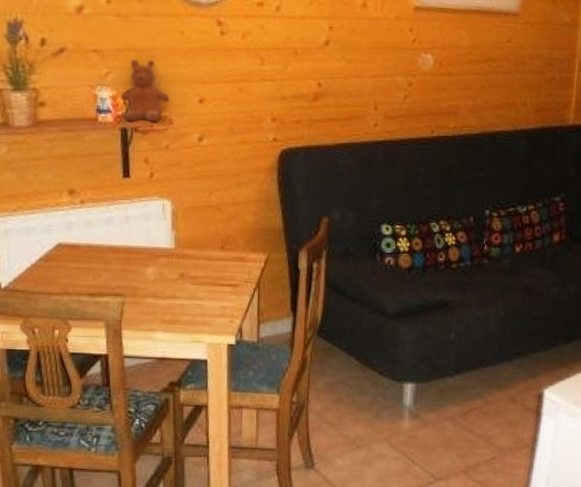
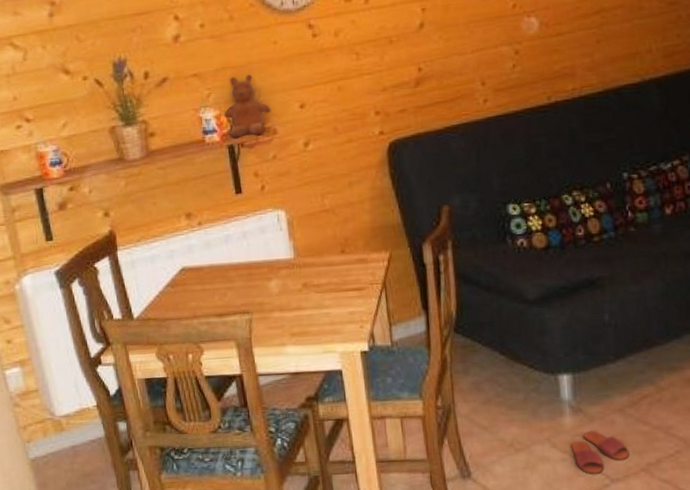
slippers: none [405,434,454,472] -> present [570,429,630,474]

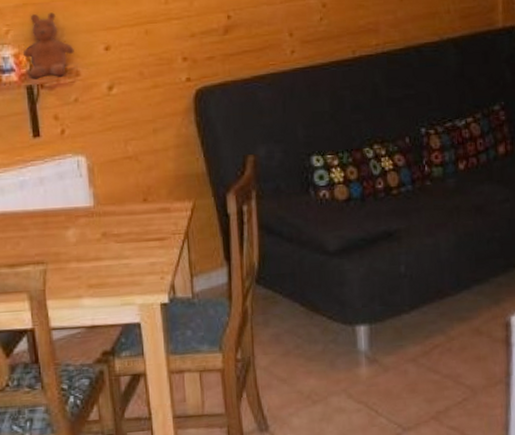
slippers: present [570,429,630,474] -> none [365,379,421,424]

